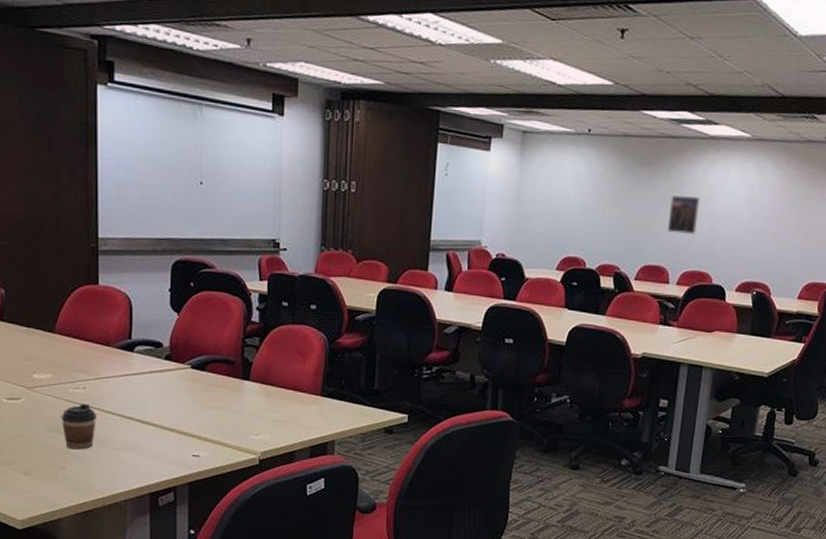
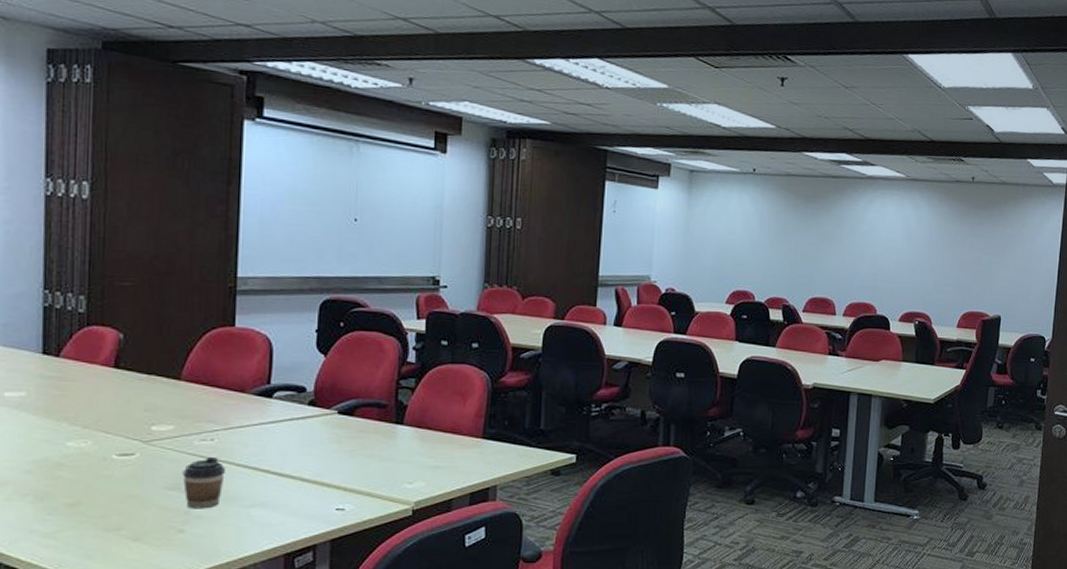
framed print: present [667,195,700,235] -> none [831,231,862,268]

